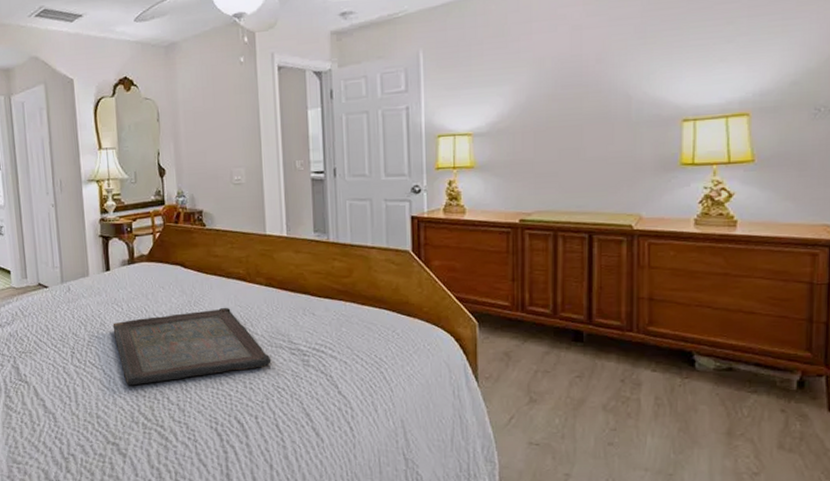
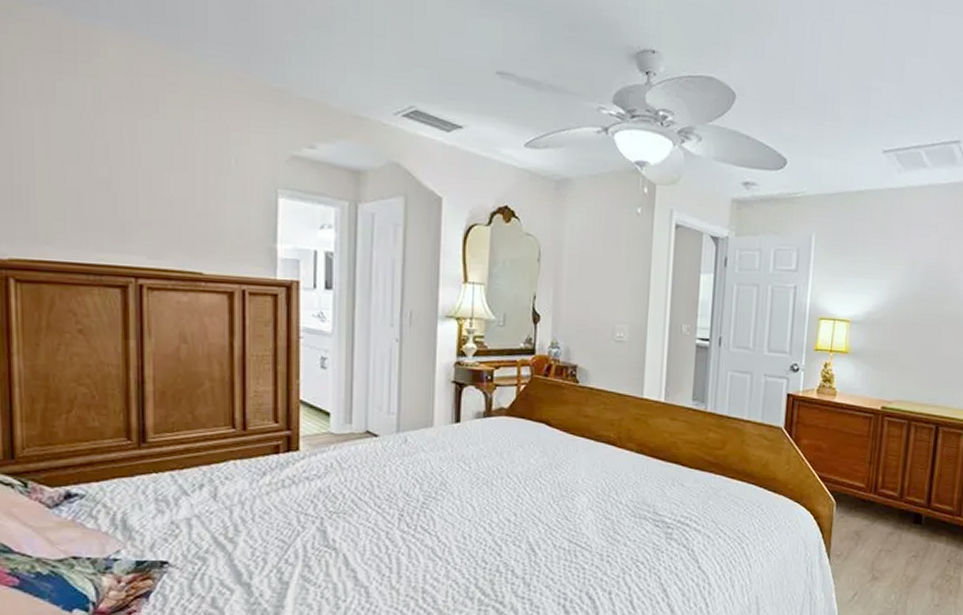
serving tray: present [112,307,271,386] -> none [455,472,633,556]

